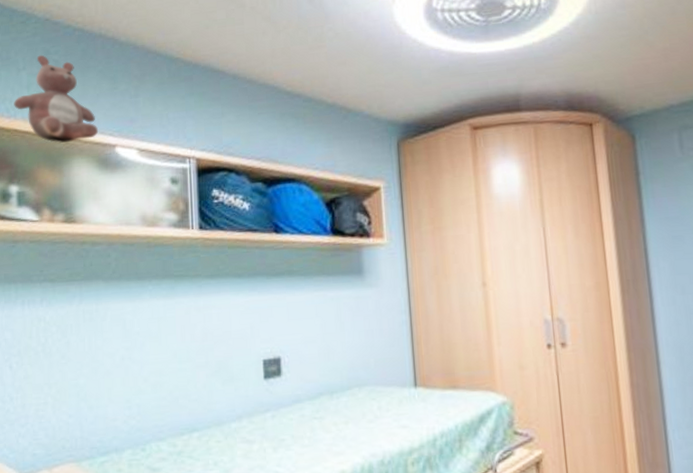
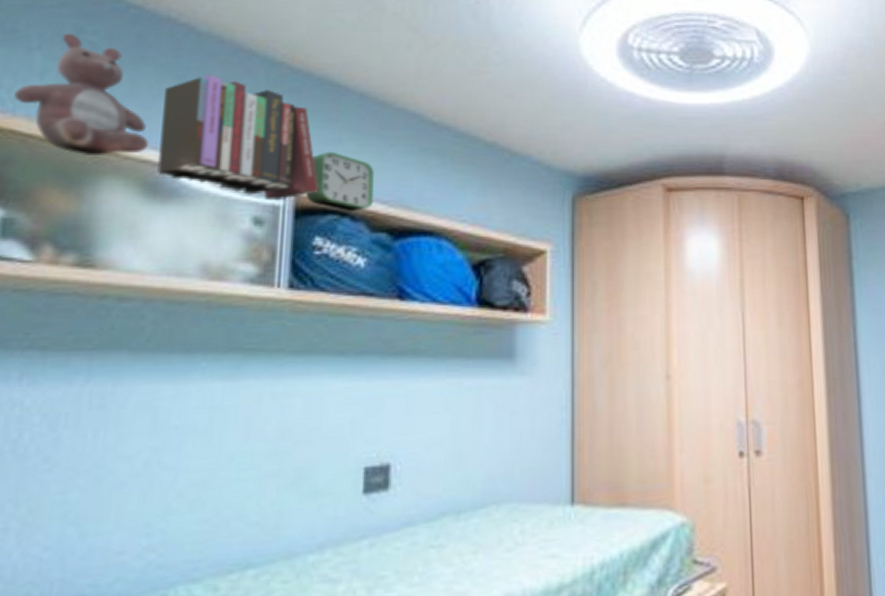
books: none [104,73,212,165] -> present [157,74,319,201]
alarm clock: none [203,122,251,169] -> present [305,151,375,213]

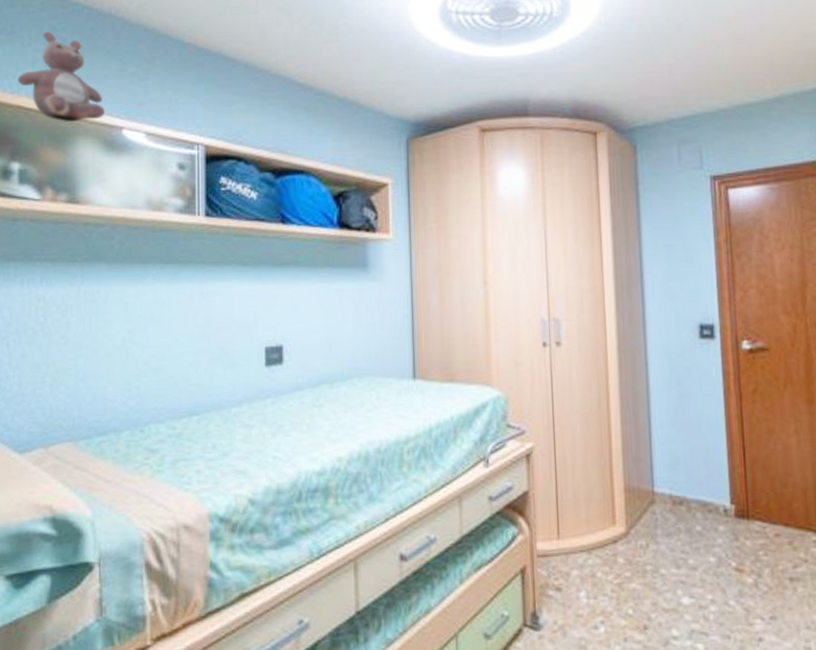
books: present [157,74,319,201] -> none [111,56,221,151]
alarm clock: present [305,151,375,213] -> none [212,111,260,158]

